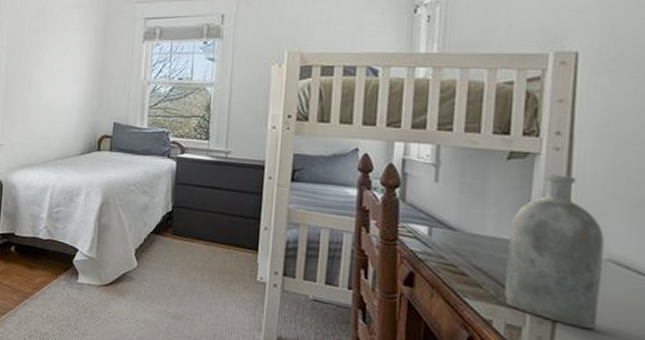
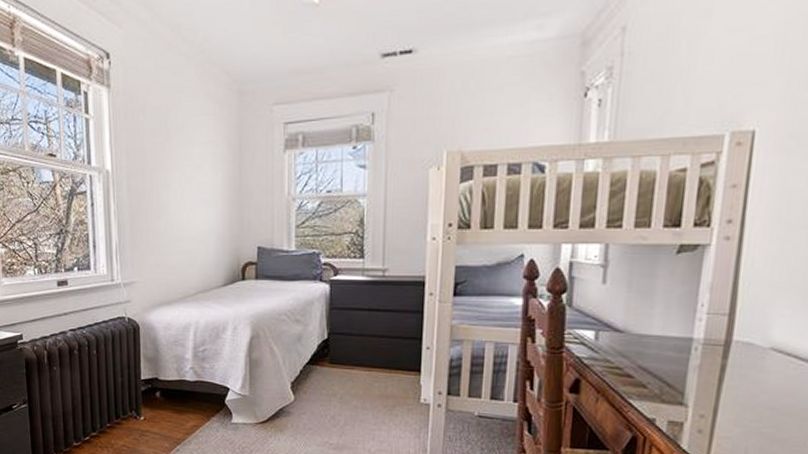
bottle: present [504,174,604,329] -> none [668,265,768,417]

